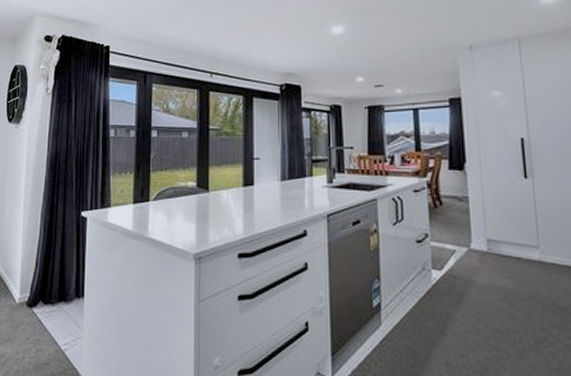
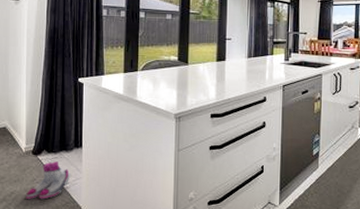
boots: none [16,315,70,365] -> present [25,161,71,200]

